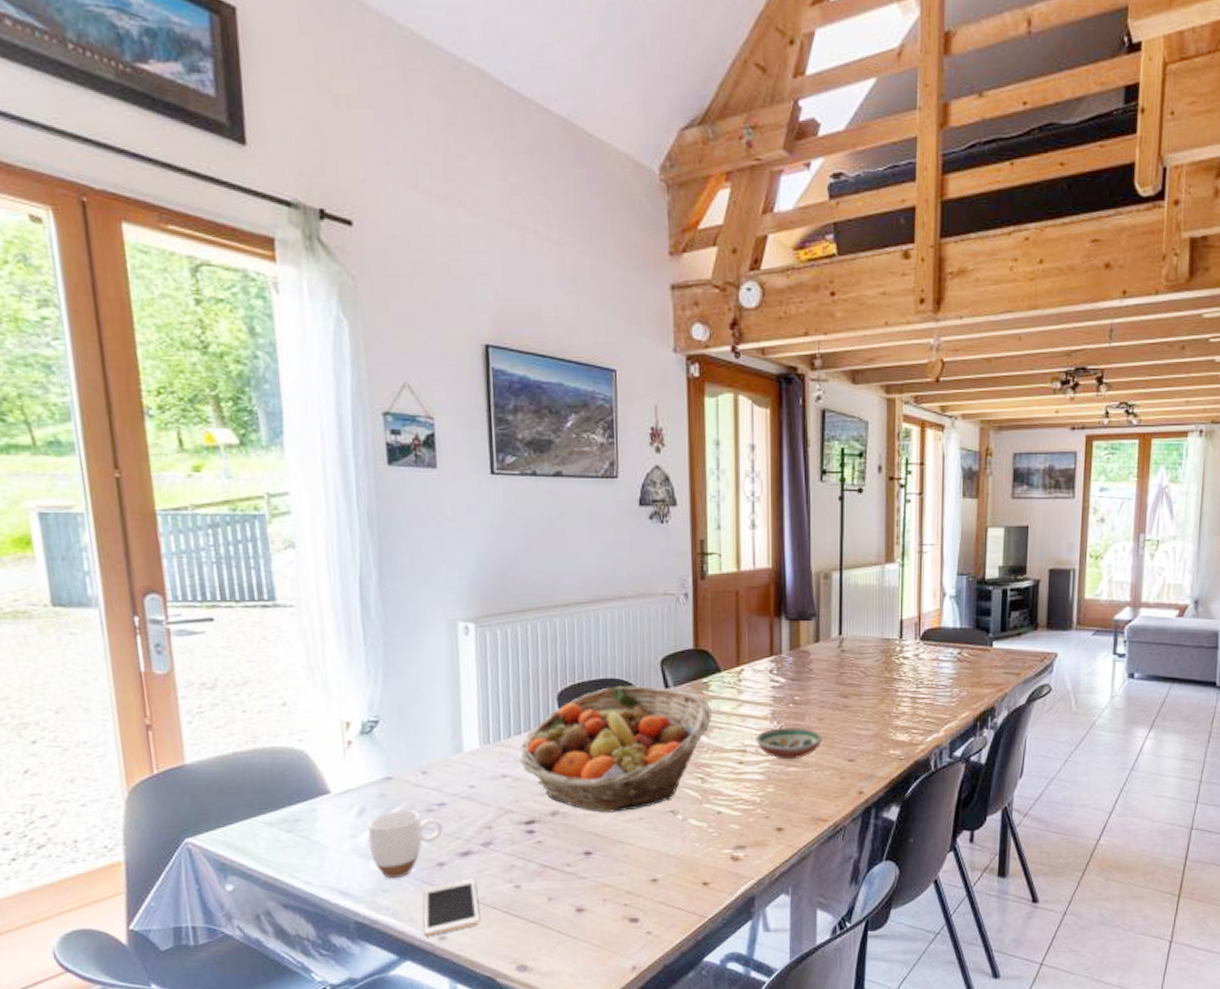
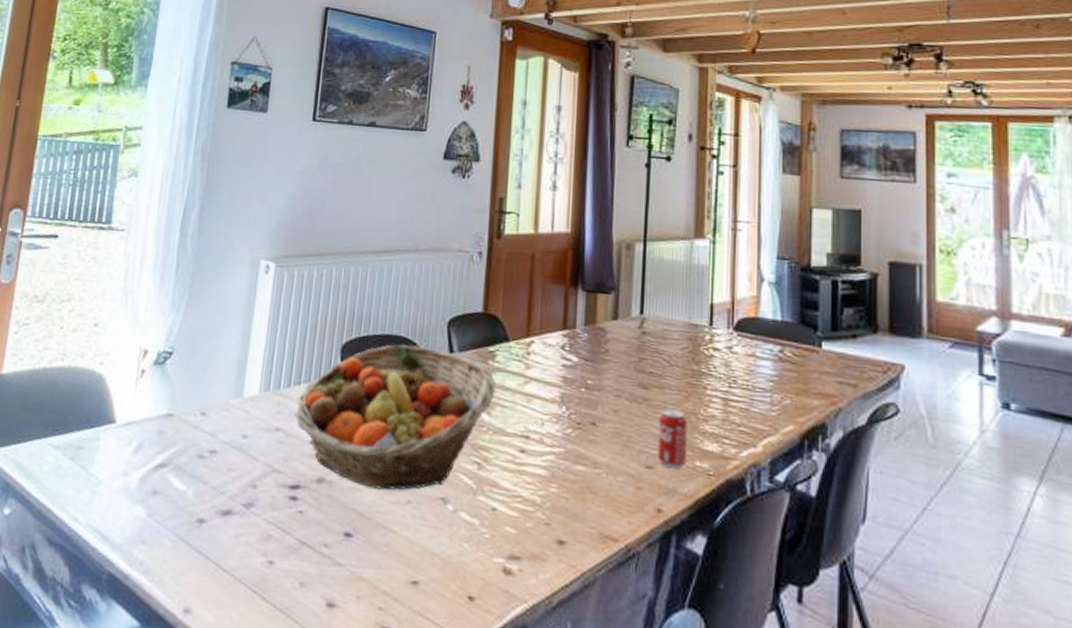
mug: present [367,810,443,879] -> none [138,452,210,530]
cell phone: present [423,878,480,936] -> none [170,542,231,606]
decorative bowl: present [756,726,823,760] -> none [541,414,618,456]
beverage can: none [858,712,882,759] -> present [658,409,687,470]

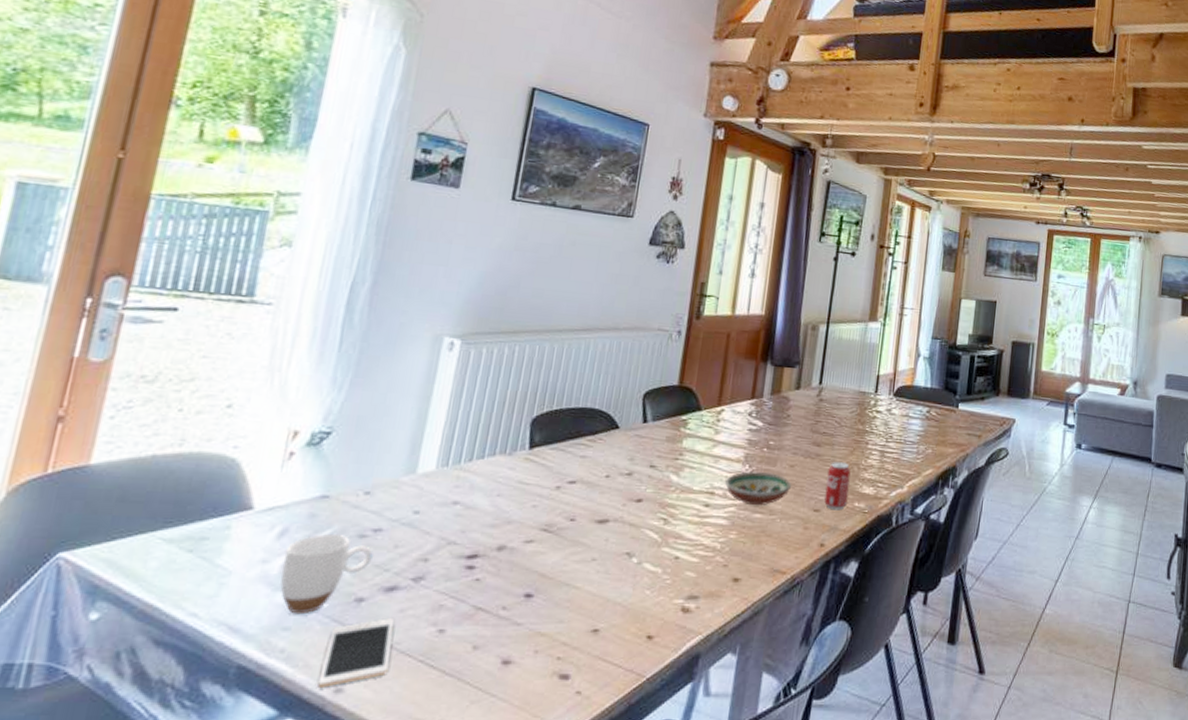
mug: none [138,452,210,530] -> present [279,534,373,615]
cell phone: none [170,542,231,606] -> present [317,618,394,688]
fruit basket: present [294,344,497,491] -> none [475,415,687,551]
decorative bowl: none [541,414,618,456] -> present [725,471,792,506]

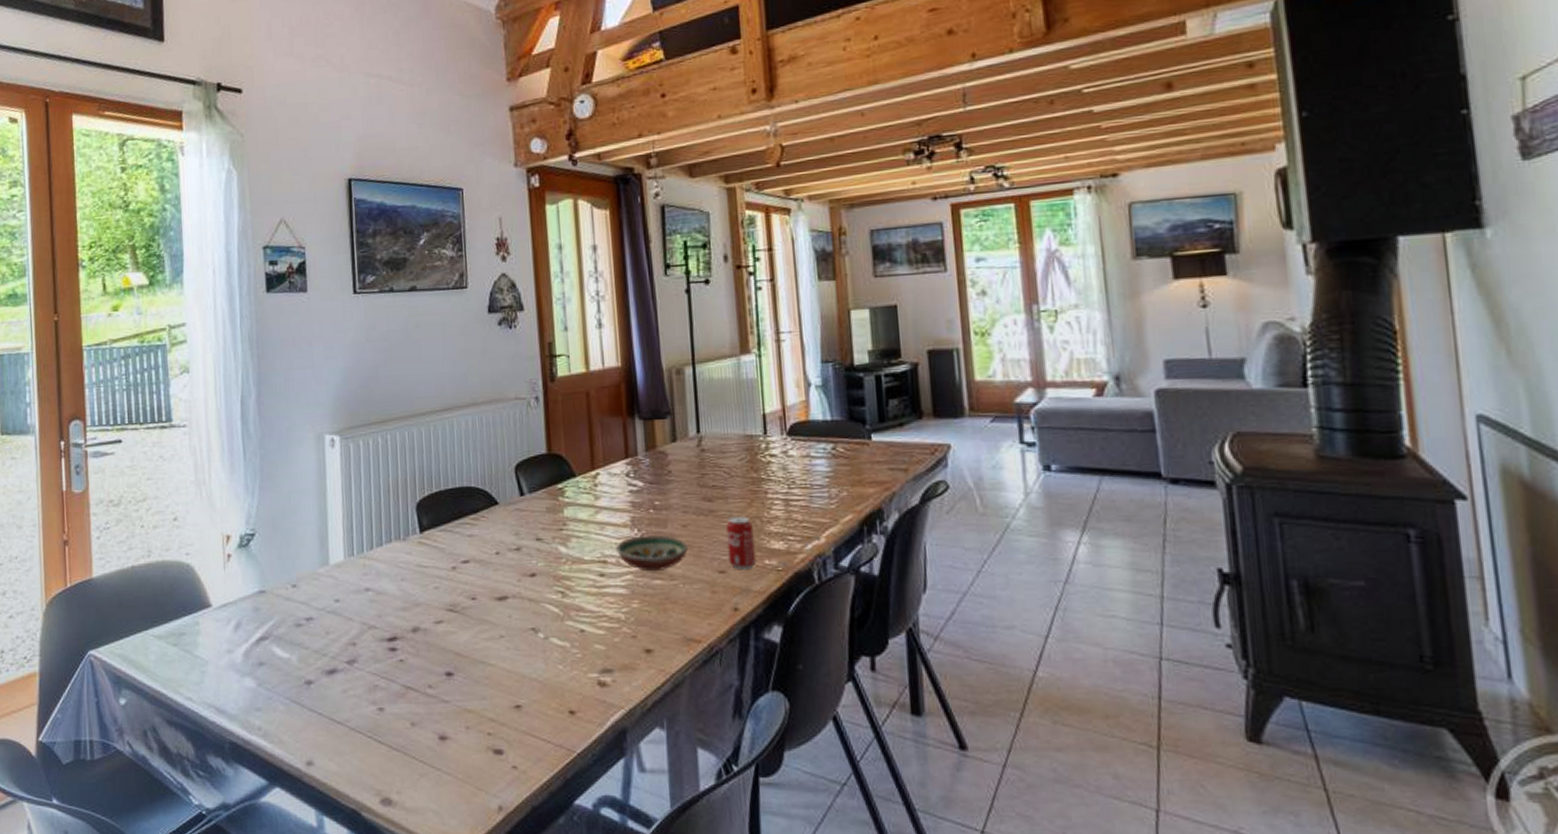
mug: present [279,534,373,615] -> none [242,625,311,697]
cell phone: present [317,618,394,688] -> none [292,699,345,761]

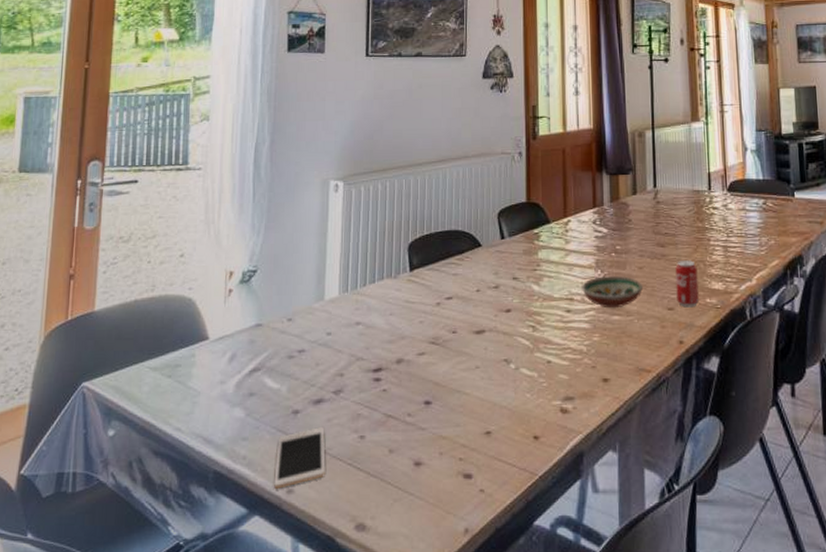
cell phone: none [292,699,345,761] -> present [274,427,325,489]

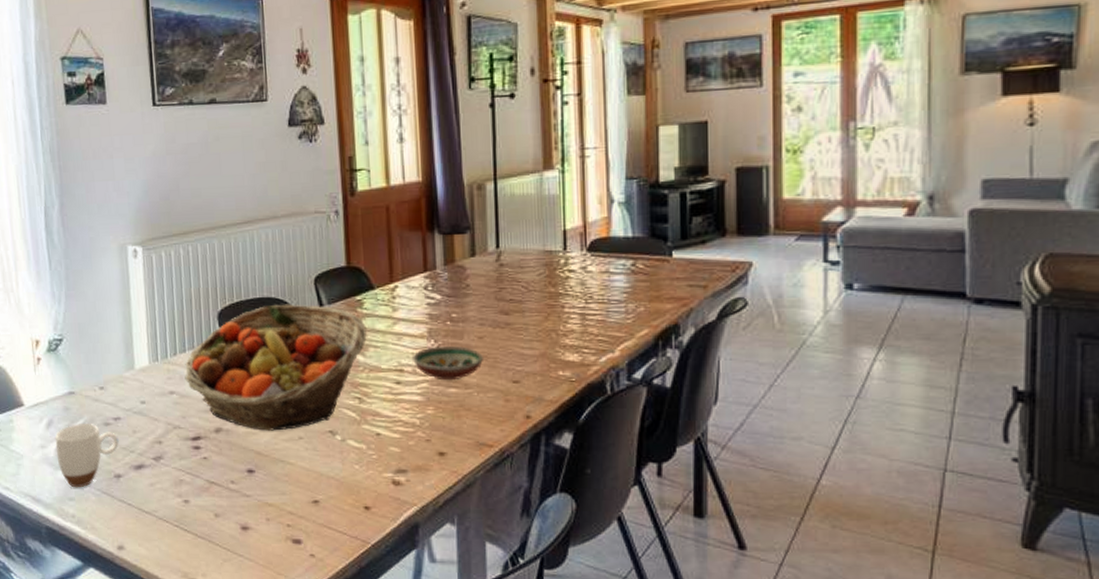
mug: none [235,357,301,426] -> present [54,424,119,488]
cell phone: present [274,427,325,489] -> none [104,491,153,545]
fruit basket: none [372,236,543,361] -> present [184,304,368,431]
beverage can: present [675,260,699,308] -> none [522,329,550,381]

